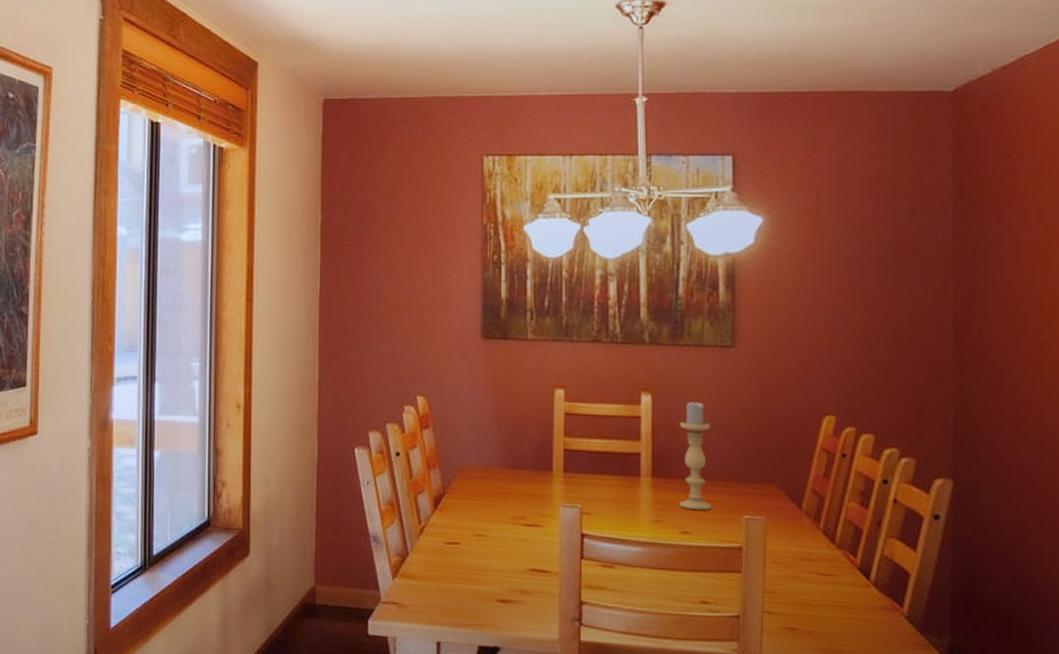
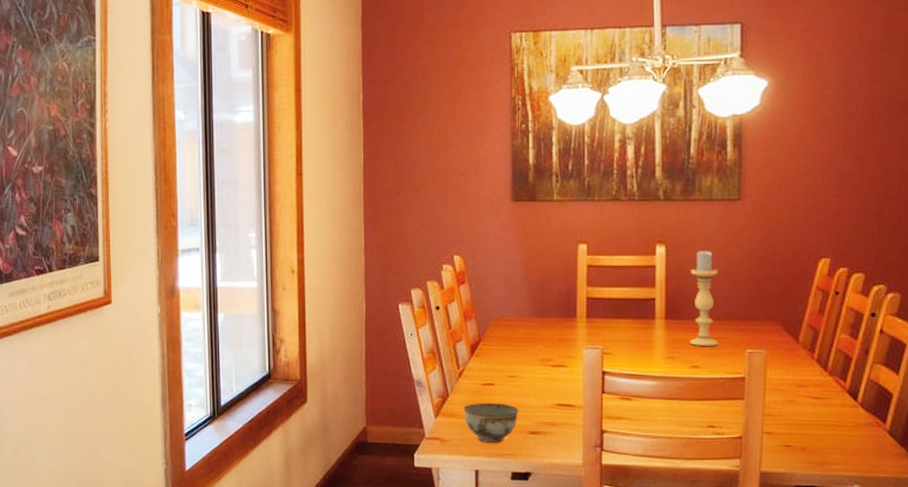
bowl: none [424,563,487,611] -> present [463,402,519,443]

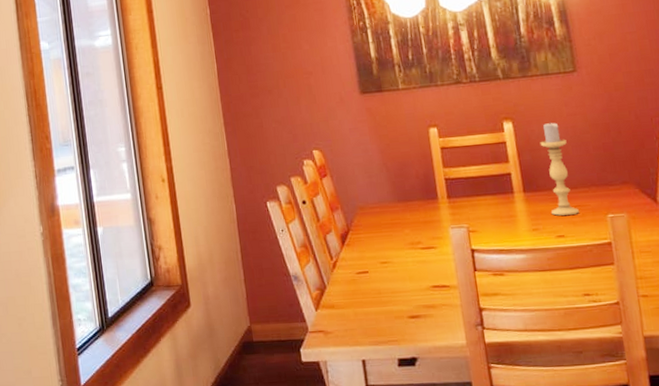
bowl: present [463,402,519,443] -> none [342,290,397,331]

